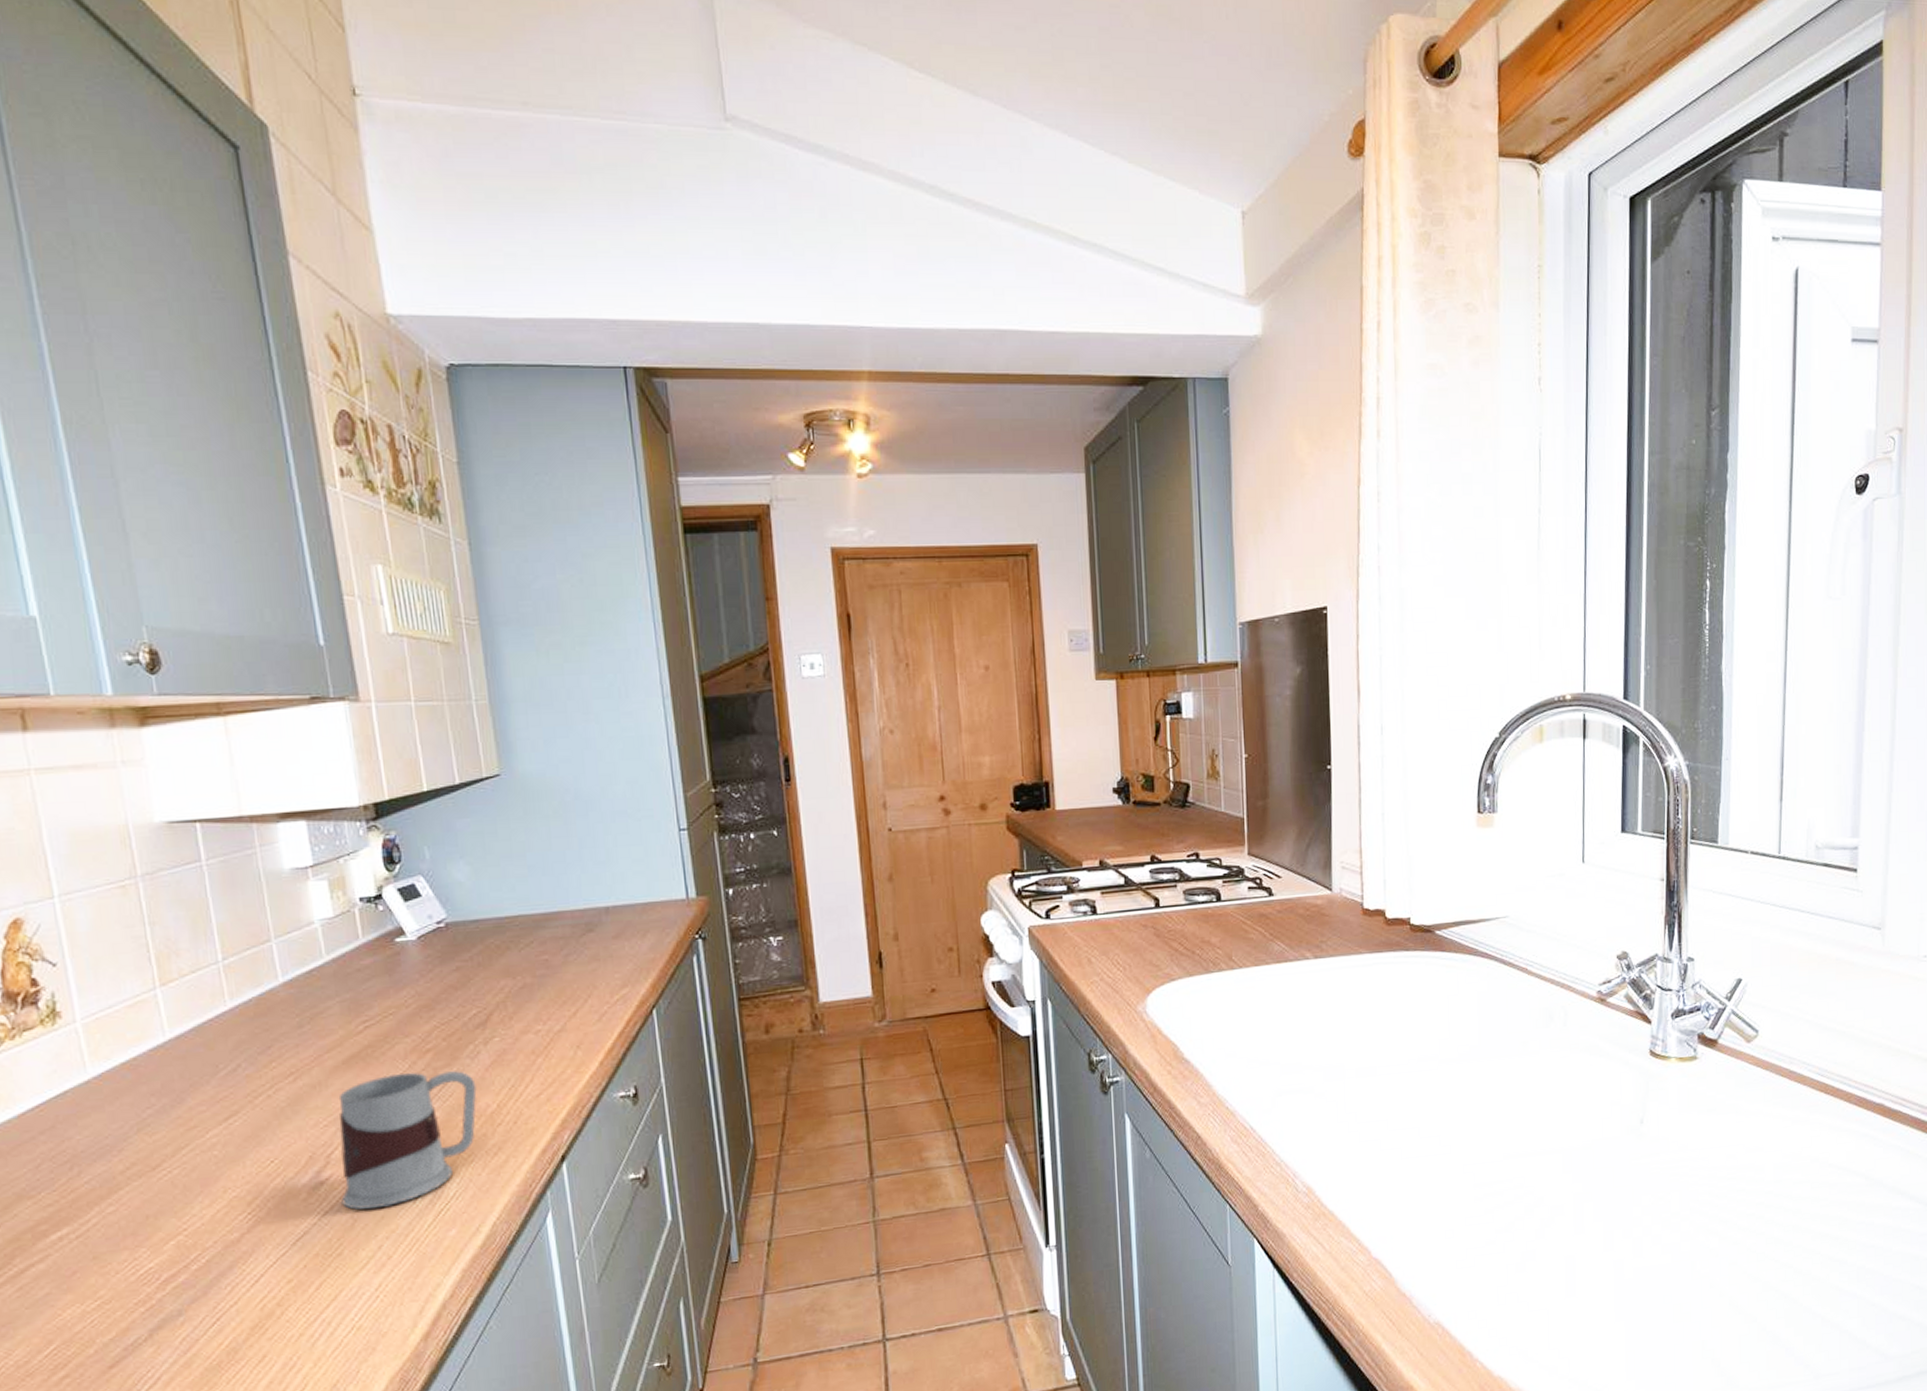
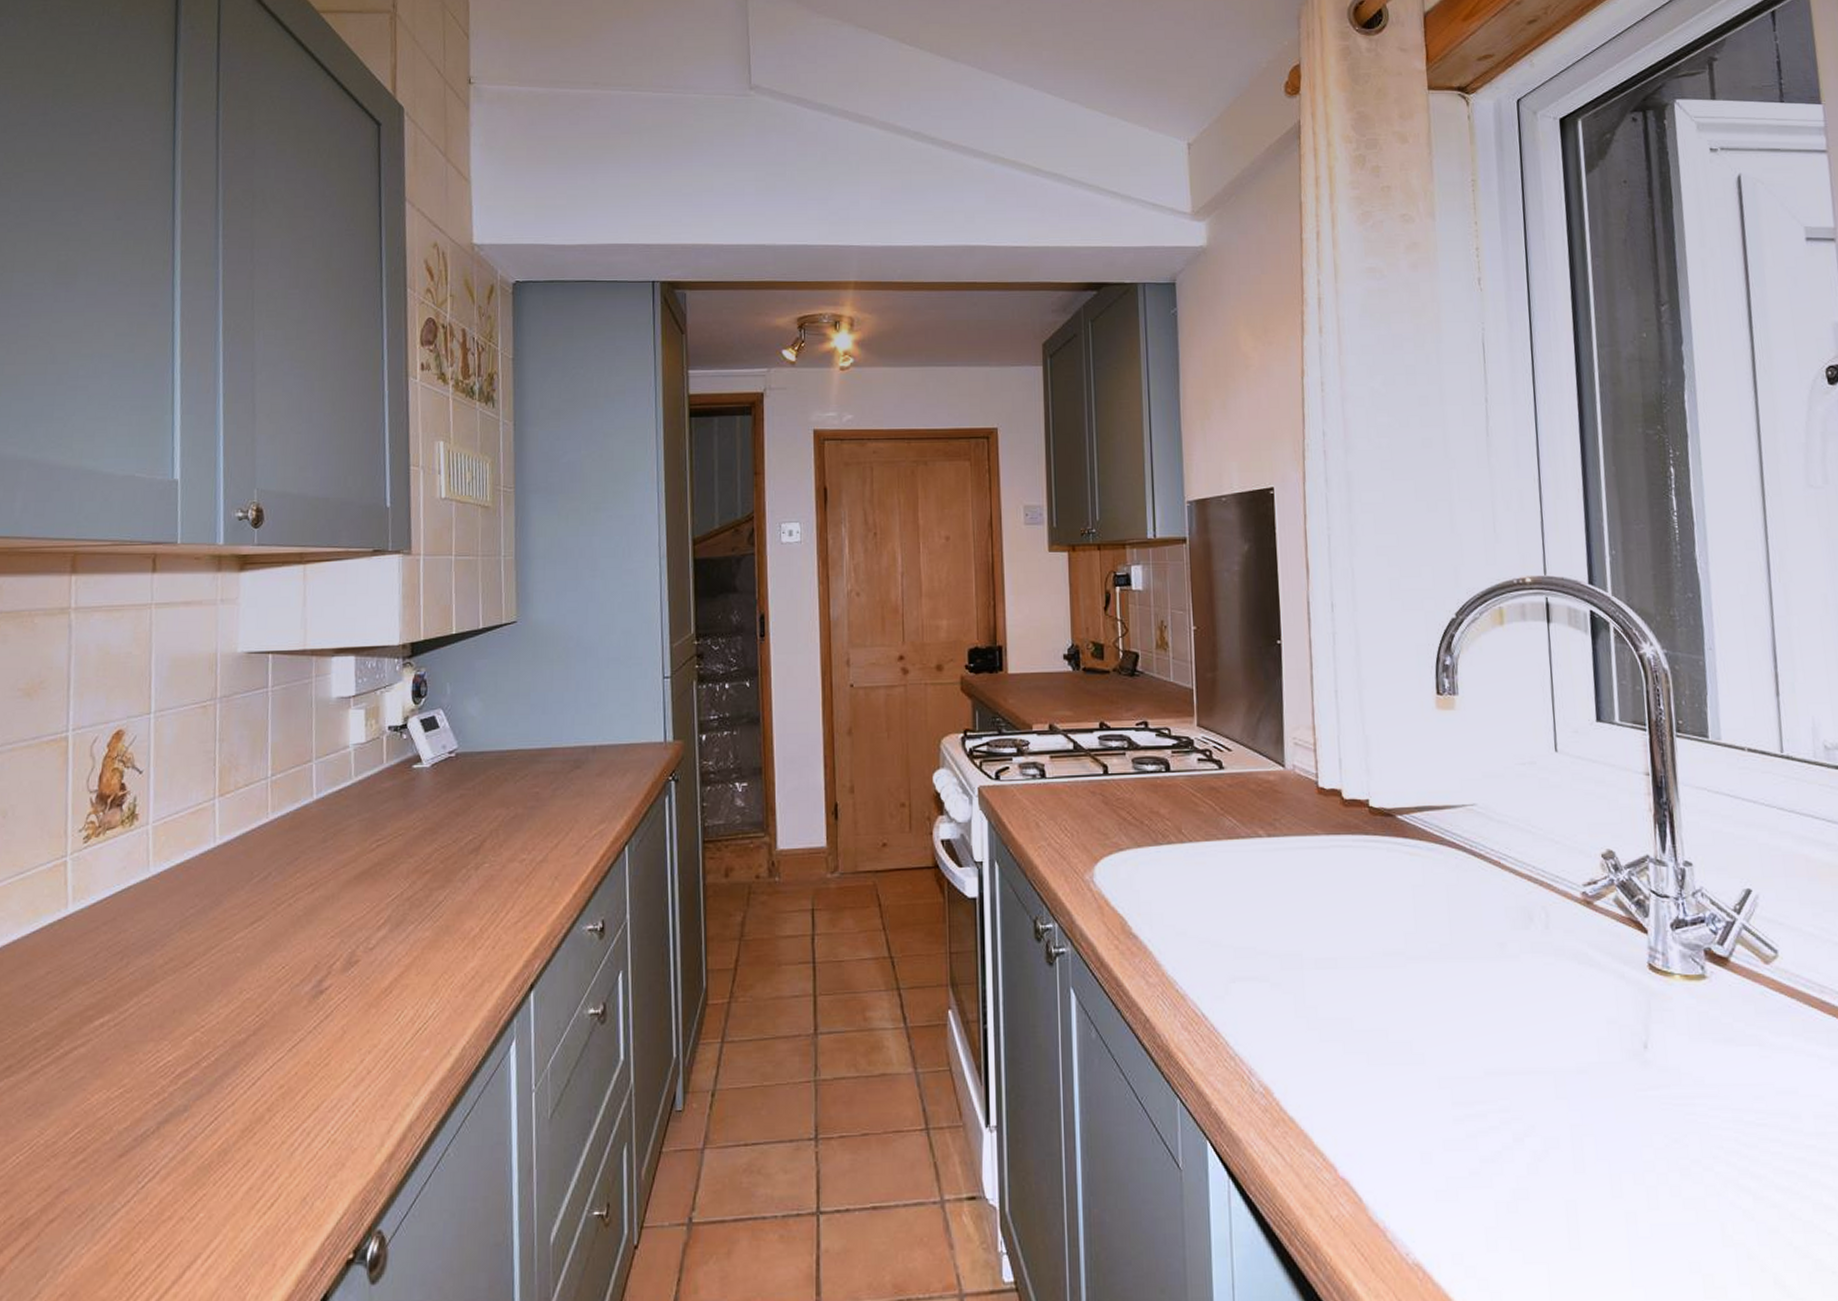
mug: present [338,1071,477,1210] -> none [335,892,464,1022]

